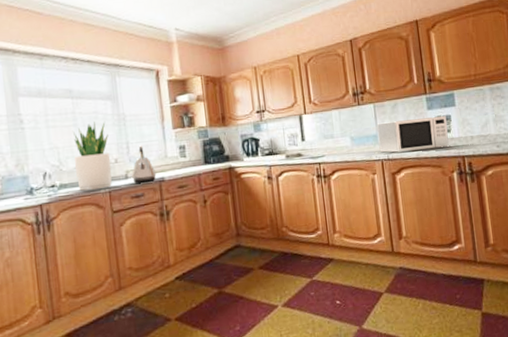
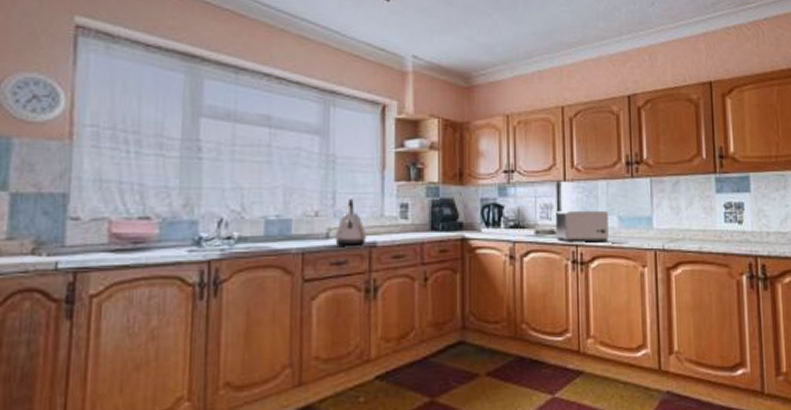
planter: present [73,122,112,191] -> none [262,160,311,248]
toaster: none [301,134,344,162] -> present [556,211,609,243]
microwave: present [377,116,449,153] -> none [652,203,740,242]

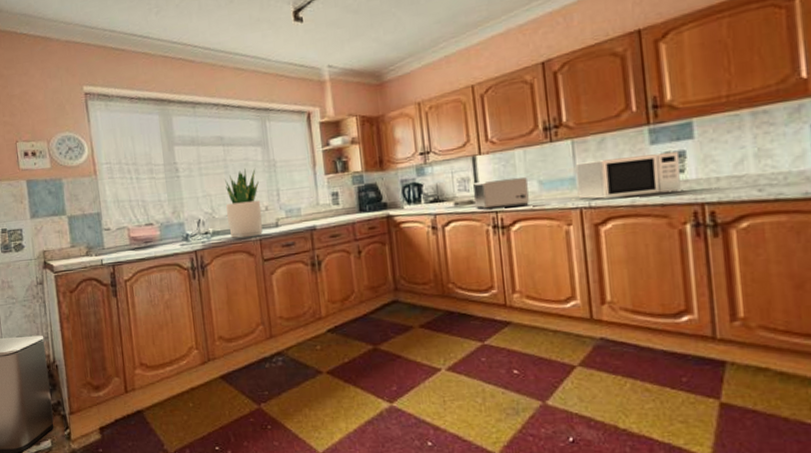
planter: none [262,160,311,248] -> present [225,169,263,238]
kettle: present [335,197,367,247] -> none [282,192,308,233]
microwave: none [652,203,740,242] -> present [575,152,681,200]

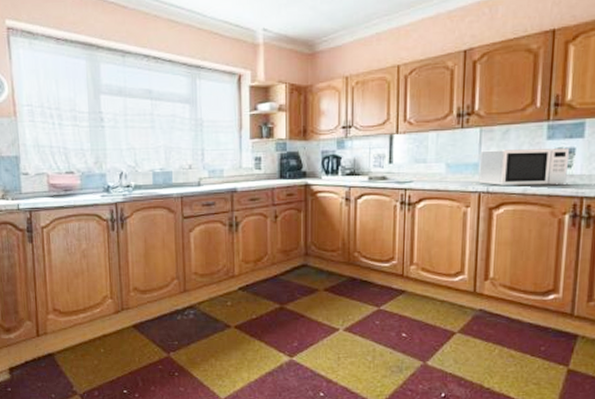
planter: present [225,169,263,238] -> none [150,125,185,193]
toaster: present [473,177,529,211] -> none [387,159,436,187]

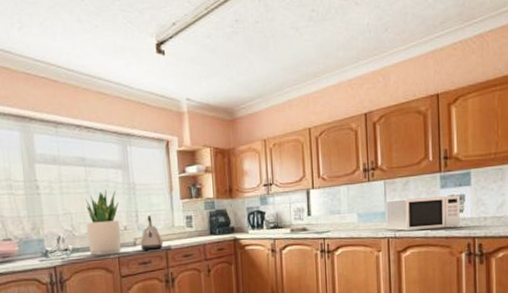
planter: none [150,125,185,193] -> present [86,190,121,255]
kettle: none [205,153,229,193] -> present [140,214,164,252]

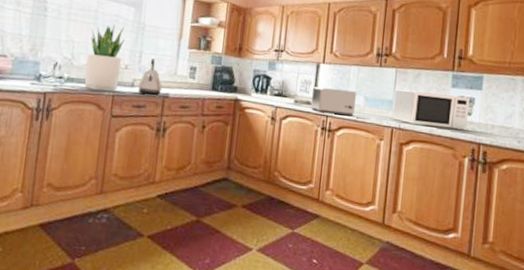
toaster: none [307,210,350,237] -> present [311,87,356,117]

